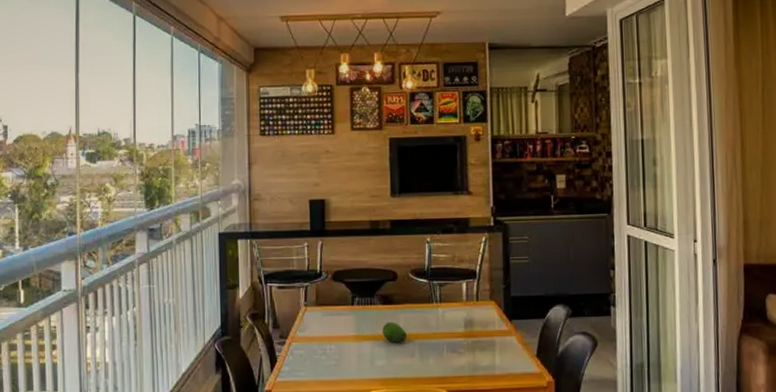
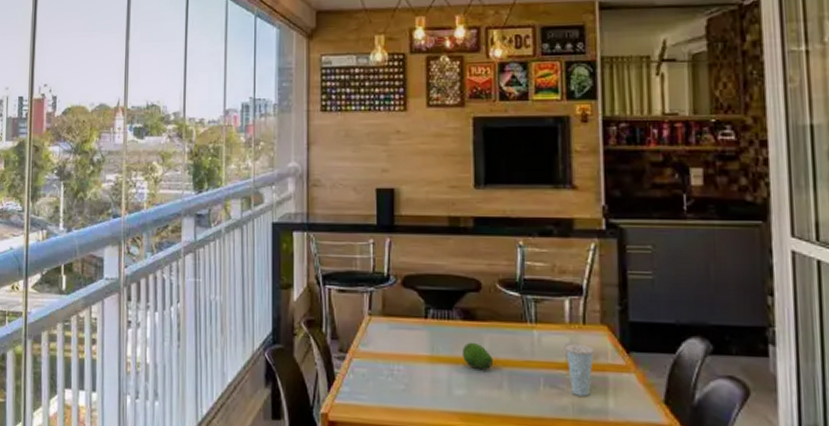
cup: none [463,317,485,357] -> present [565,344,595,396]

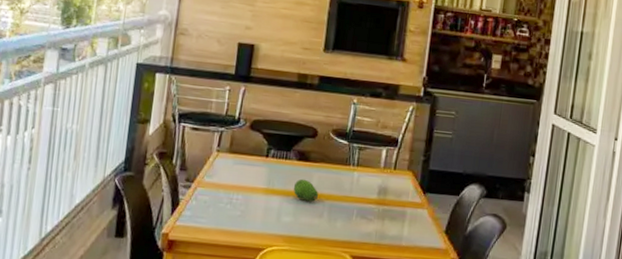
cup: present [565,344,595,396] -> none [377,184,400,226]

